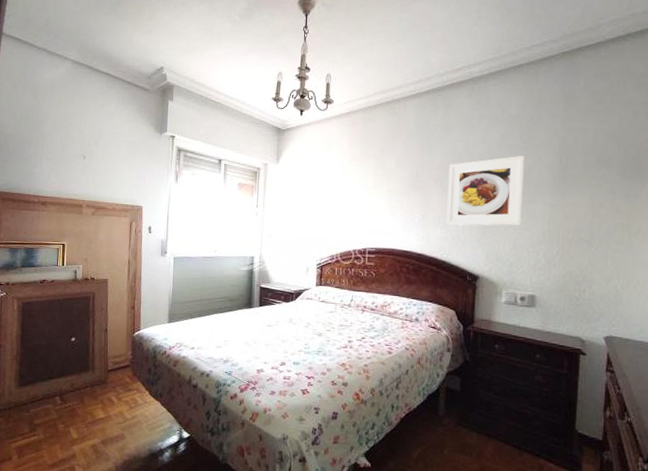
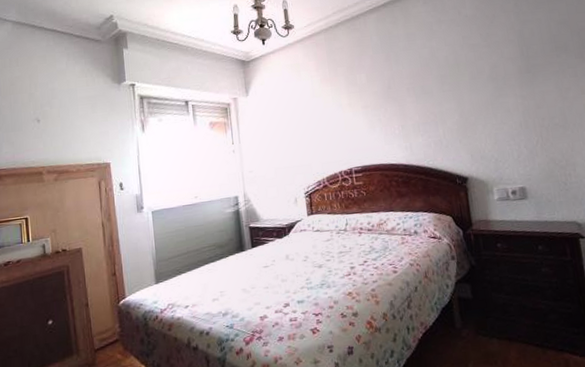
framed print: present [446,156,524,226] -> none [418,53,498,131]

